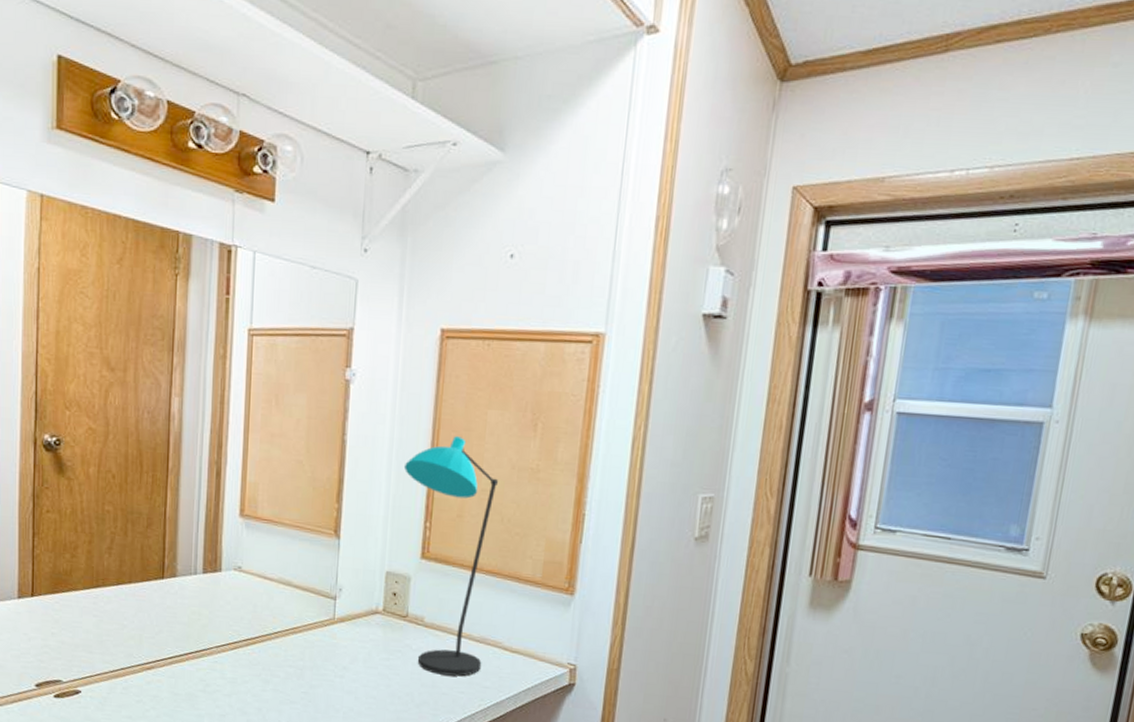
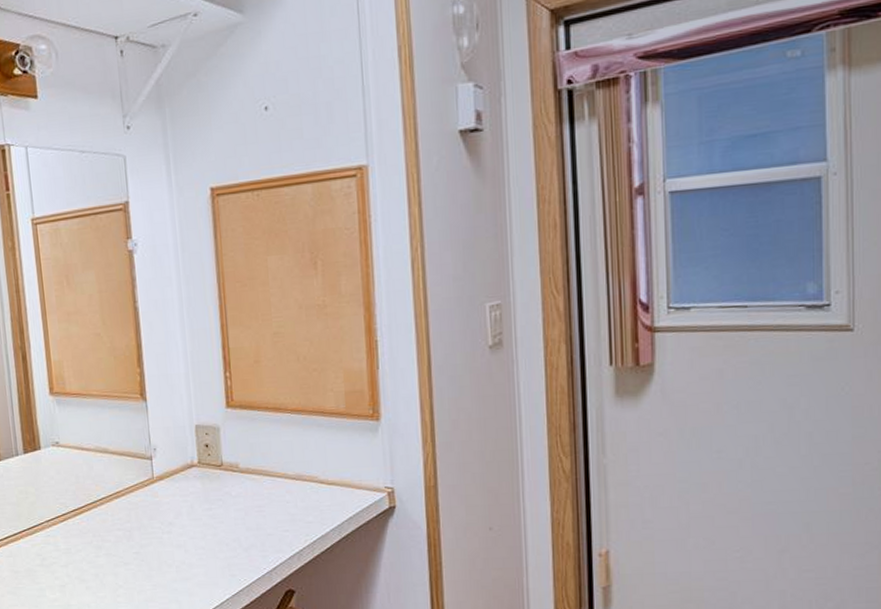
desk lamp: present [403,436,499,677] -> none [196,286,302,517]

